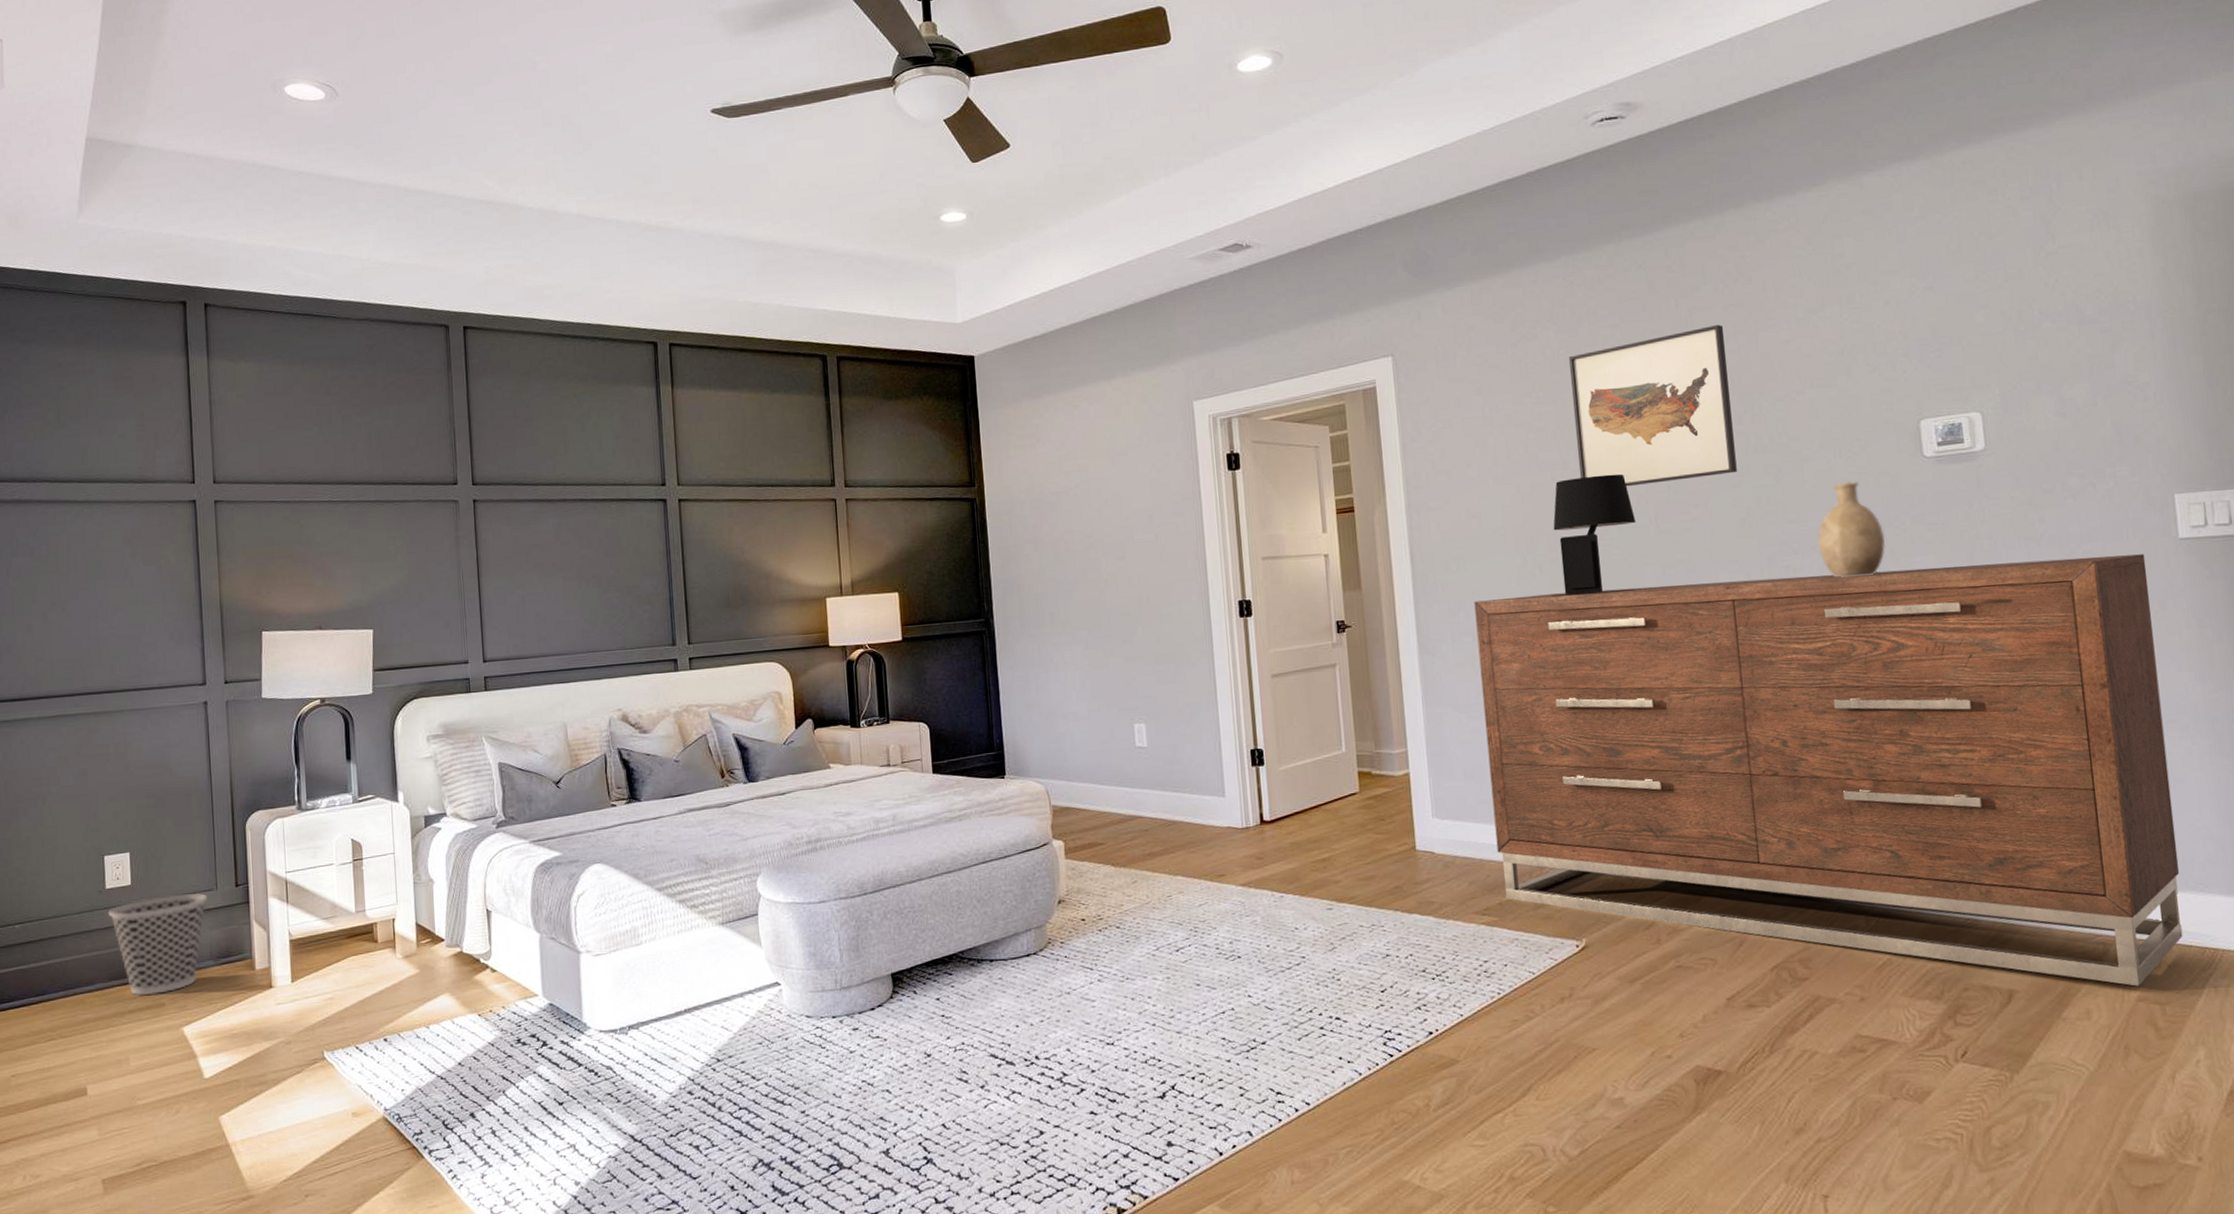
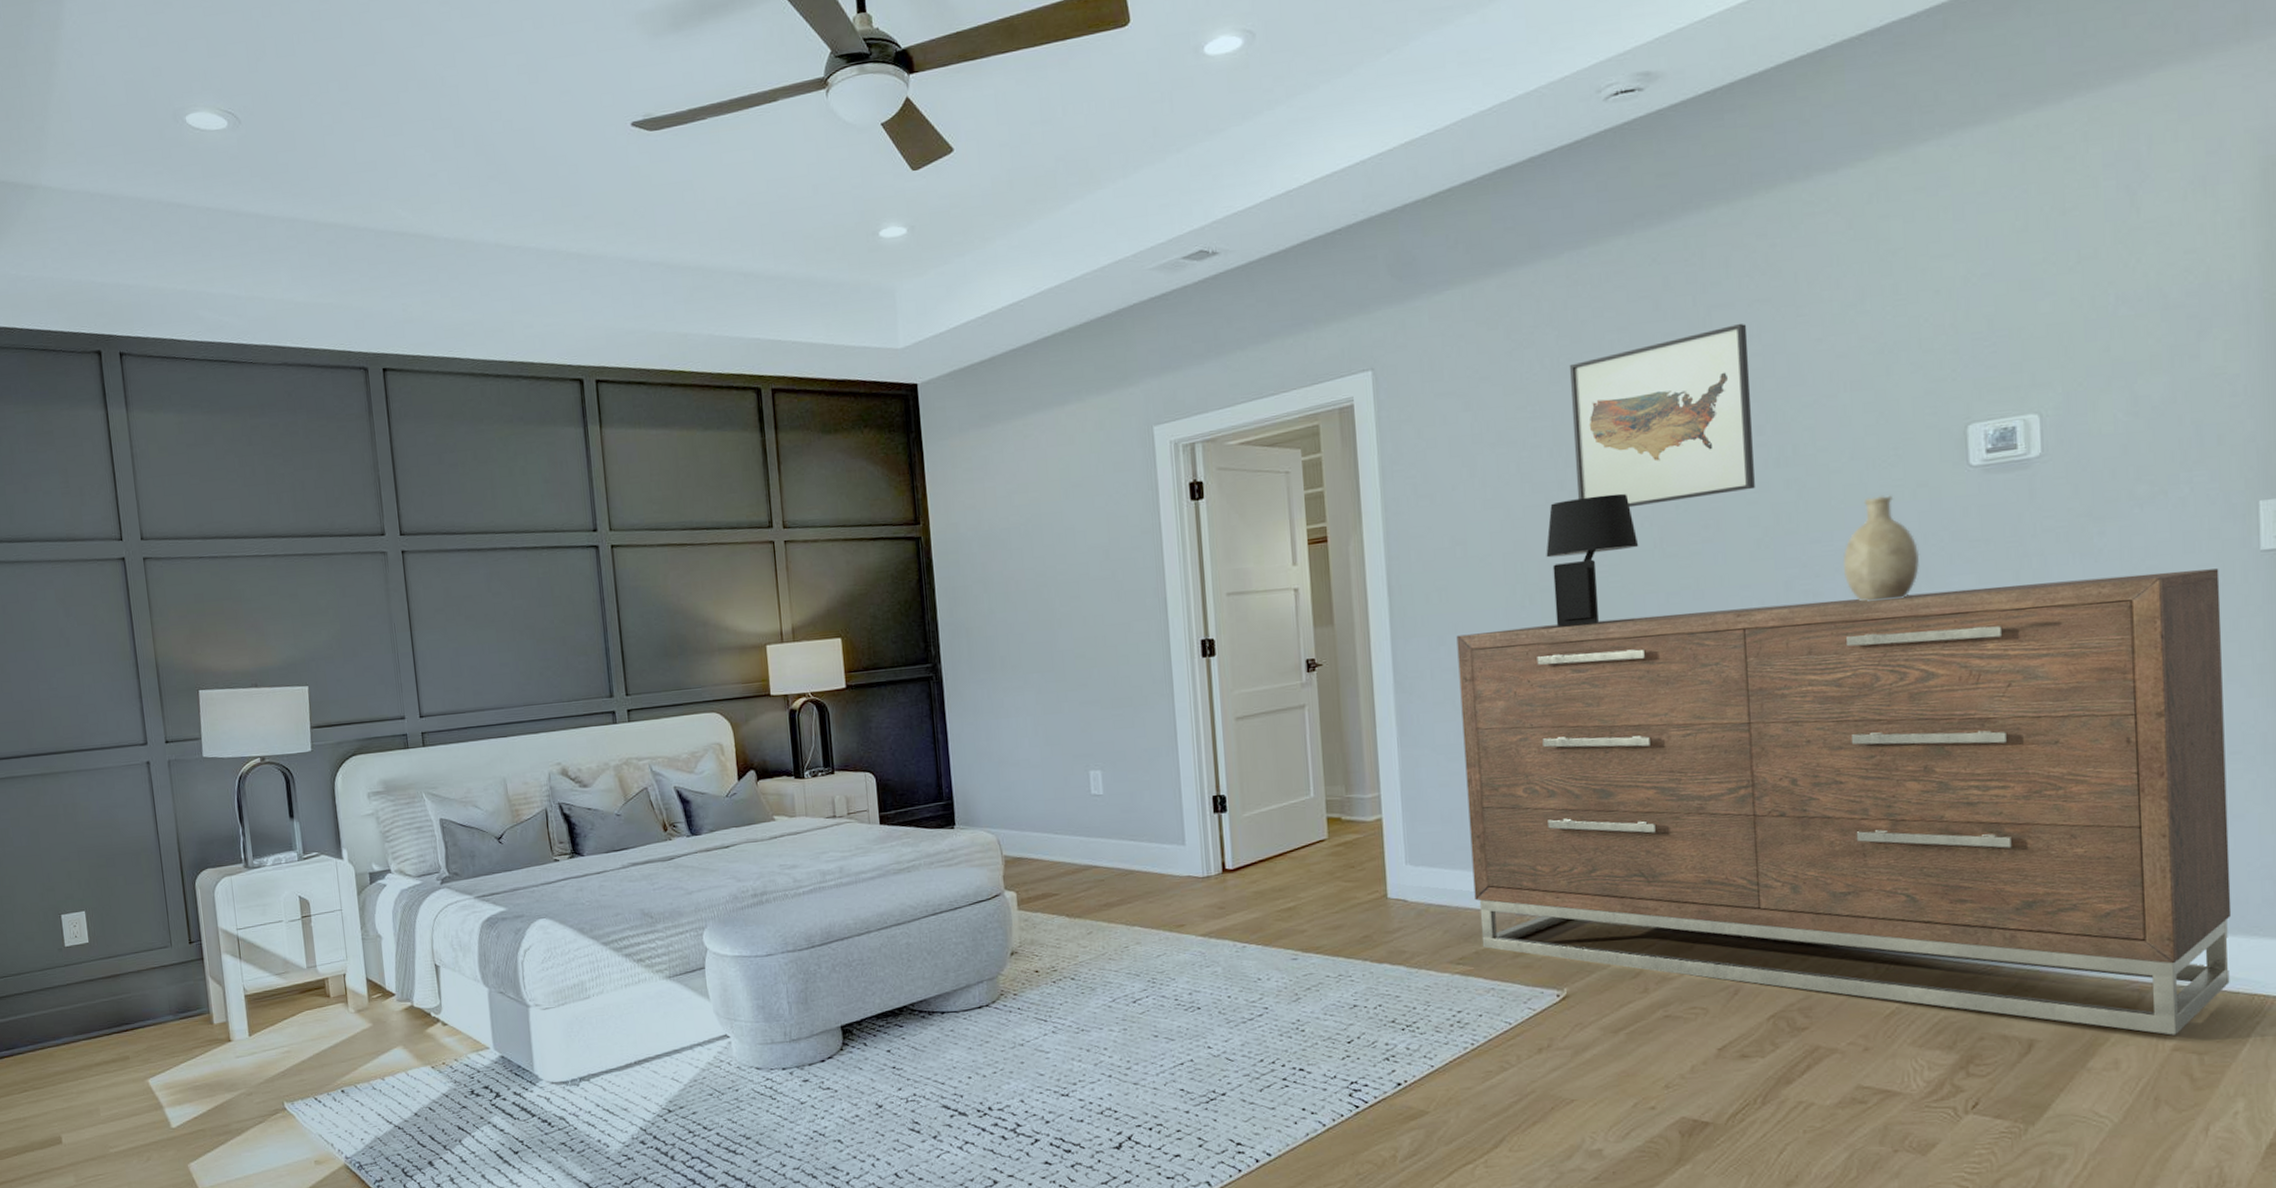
wastebasket: present [107,892,207,996] -> none [68,950,163,1049]

